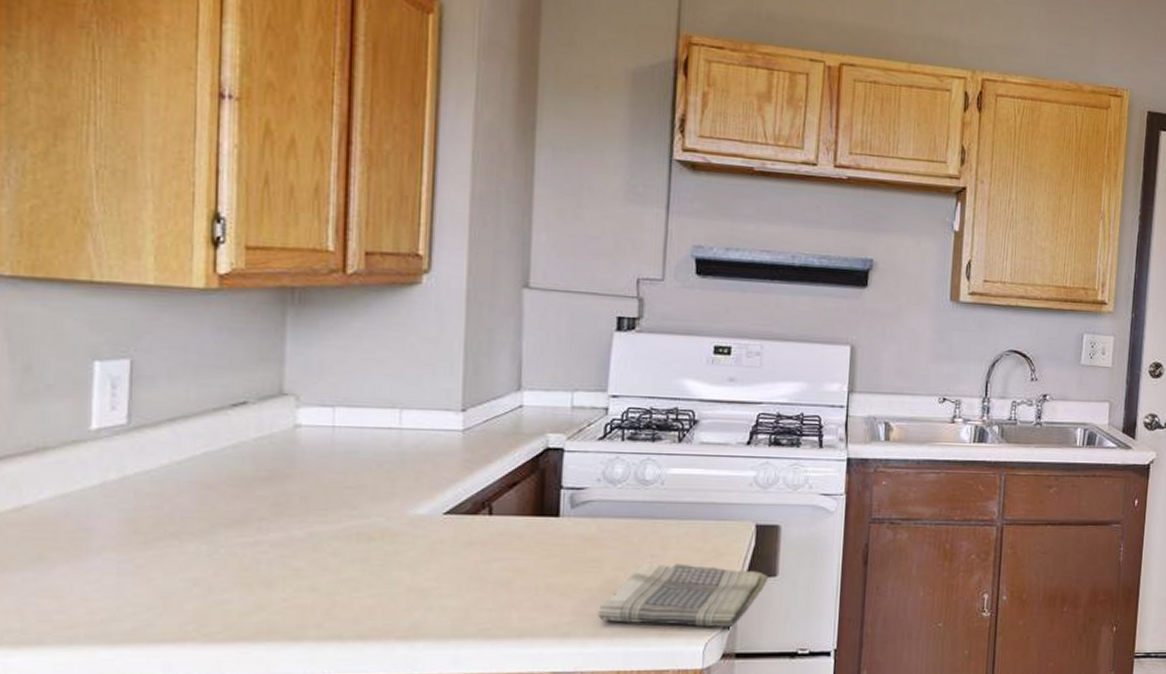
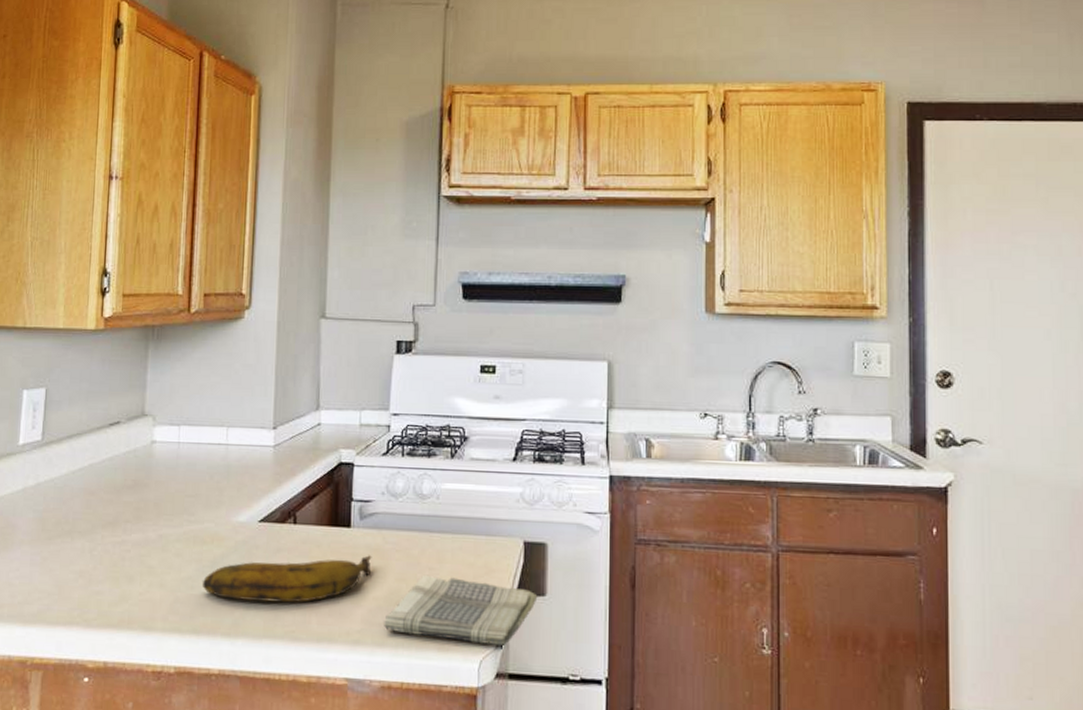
banana: none [370,545,585,601] -> present [203,555,372,603]

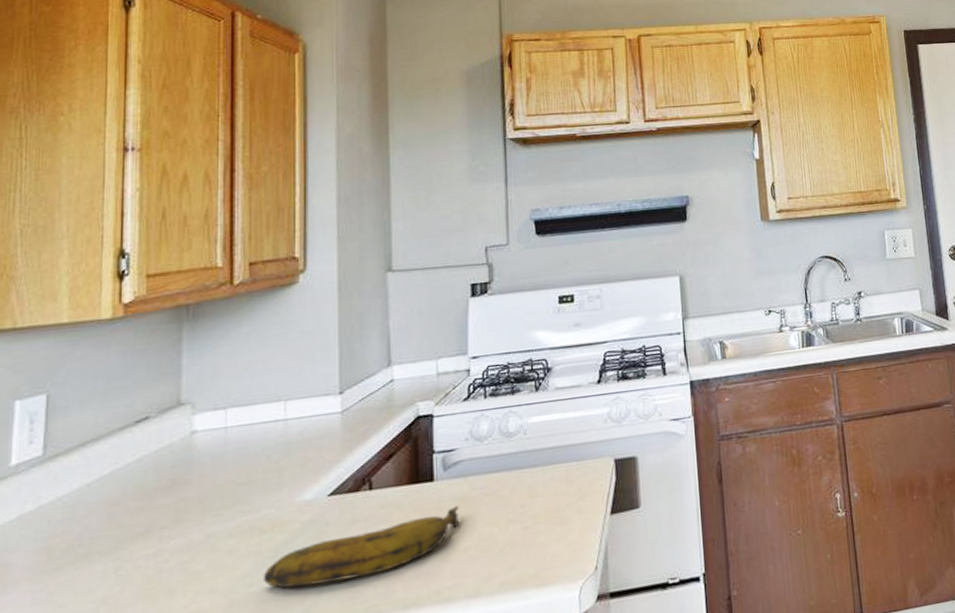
dish towel: present [384,574,538,646] -> none [477,505,632,579]

